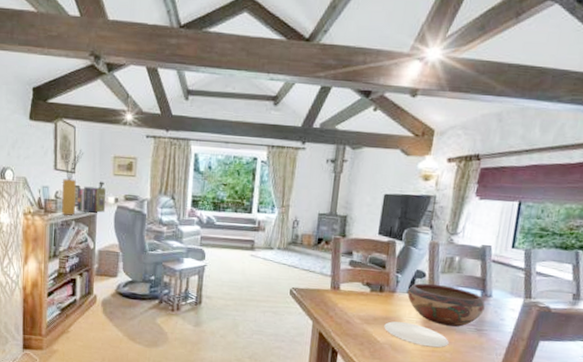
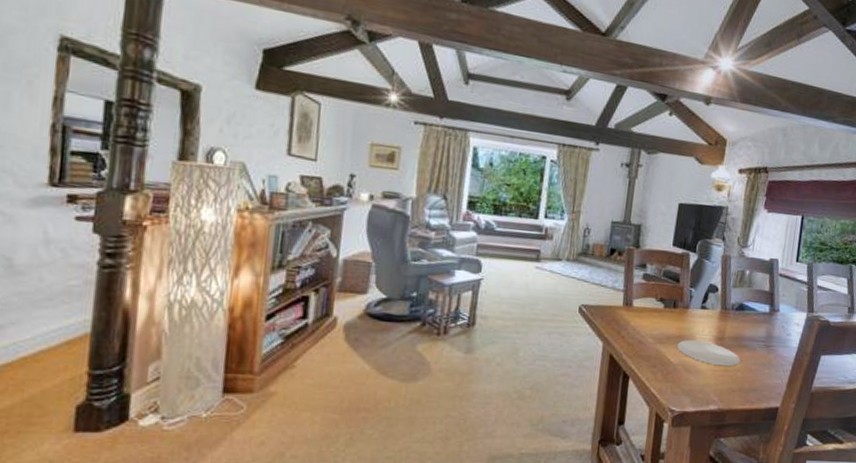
vase: present [62,149,84,216] -> none [294,129,331,215]
books: present [77,186,106,213] -> none [316,178,358,213]
decorative bowl: present [407,283,485,327] -> none [701,298,773,344]

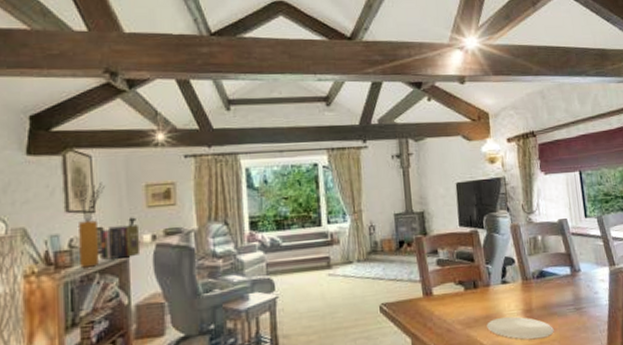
vase: none [294,129,331,215] -> present [76,181,106,268]
books: none [316,178,358,213] -> present [101,225,141,260]

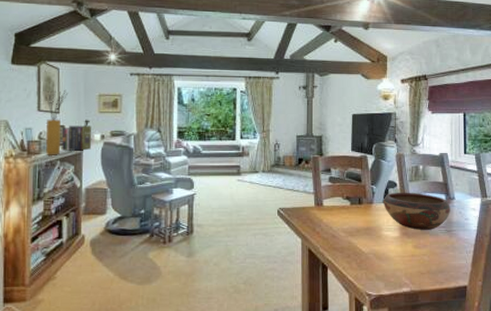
plate: present [486,316,554,341] -> none [367,231,425,253]
decorative bowl: none [501,268,578,312] -> present [384,192,450,230]

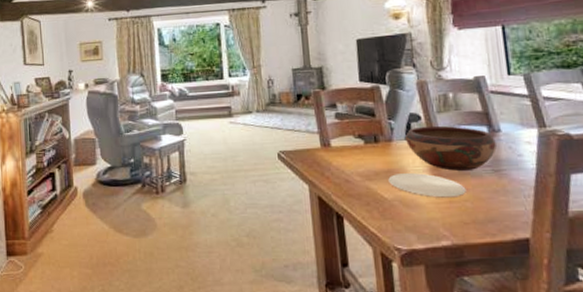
vase: present [46,89,69,155] -> none [30,41,51,108]
books: present [62,125,92,151] -> none [48,75,77,102]
plate: none [367,231,425,253] -> present [388,173,466,199]

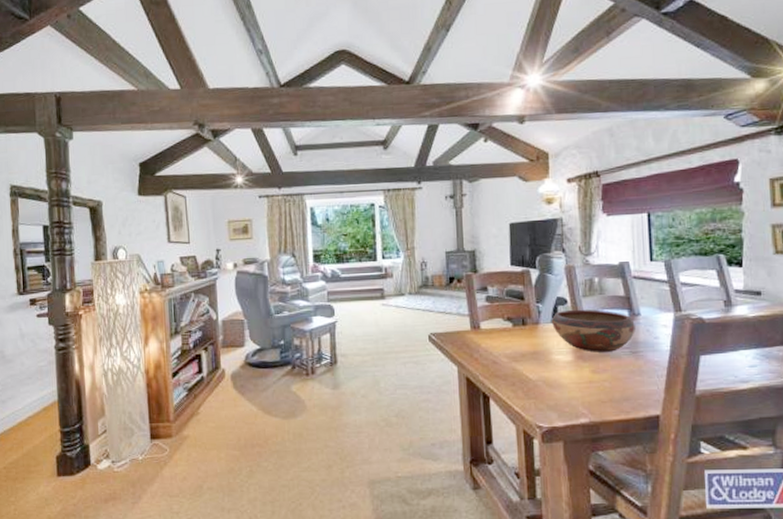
plate: present [388,173,466,199] -> none [534,355,605,379]

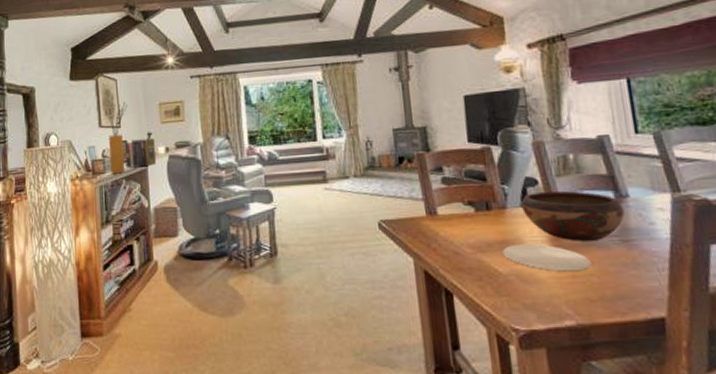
vase: none [175,218,197,288] -> present [106,101,128,174]
books: none [194,254,225,282] -> present [125,138,157,168]
plate: none [534,355,605,379] -> present [502,244,592,273]

